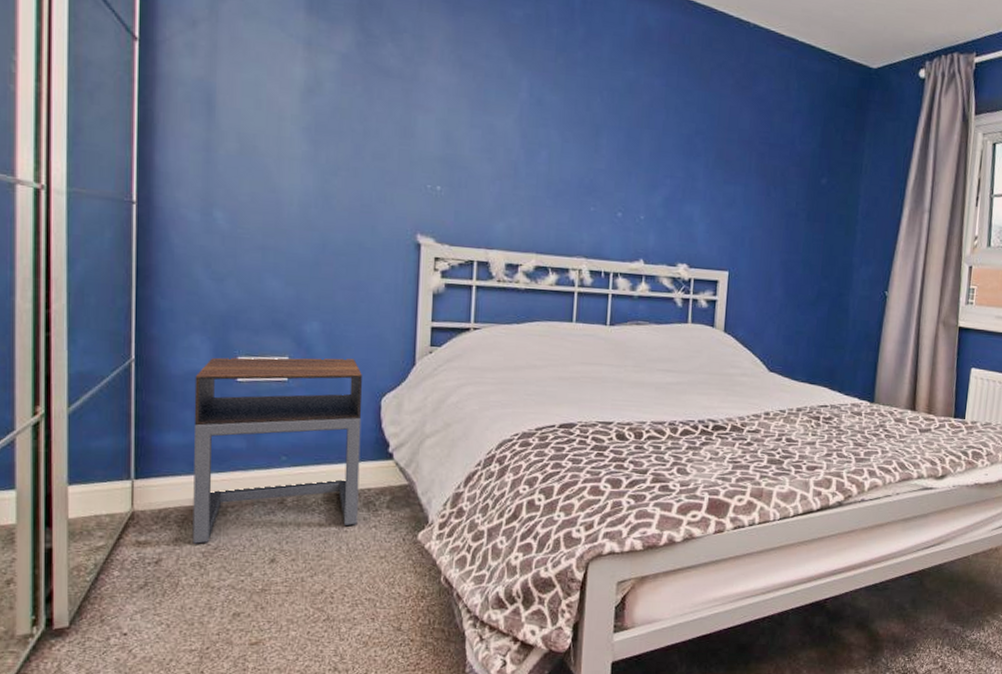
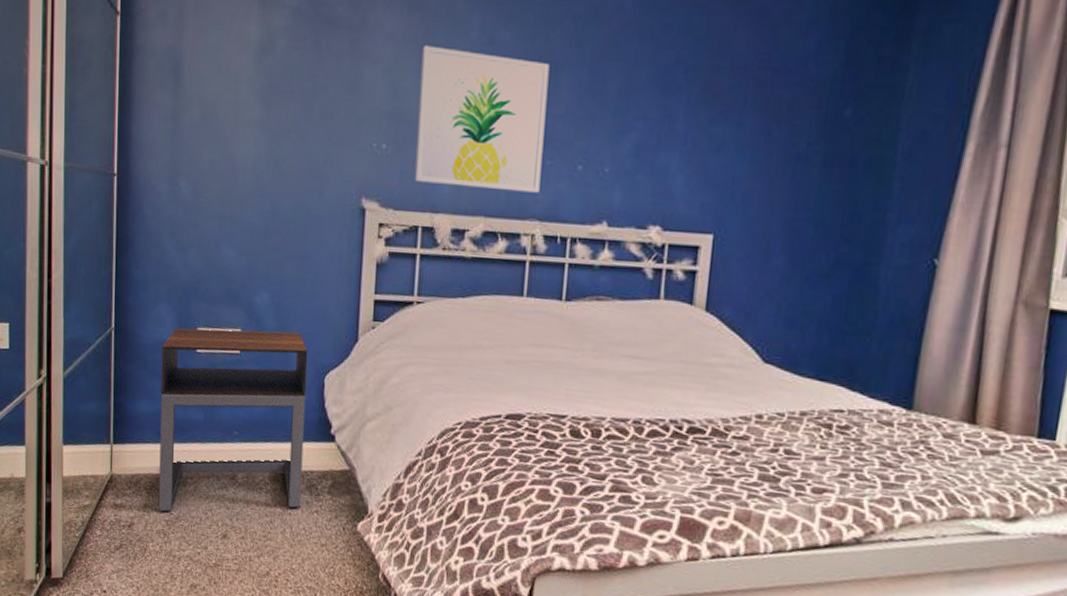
wall art: none [468,101,592,234] -> present [414,45,550,193]

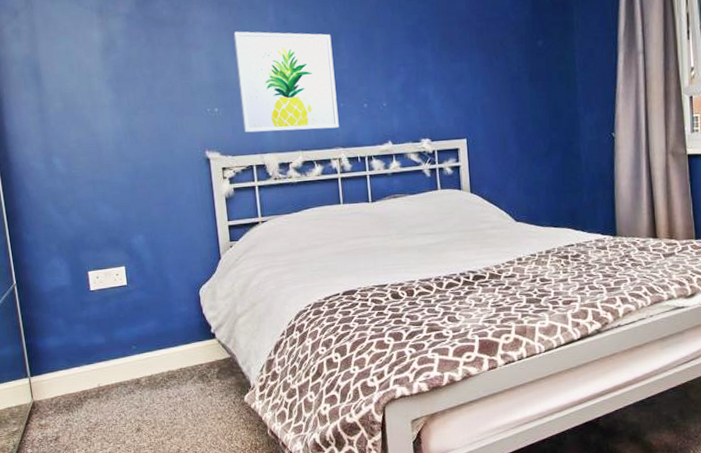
nightstand: present [158,327,308,512] -> none [60,261,197,422]

